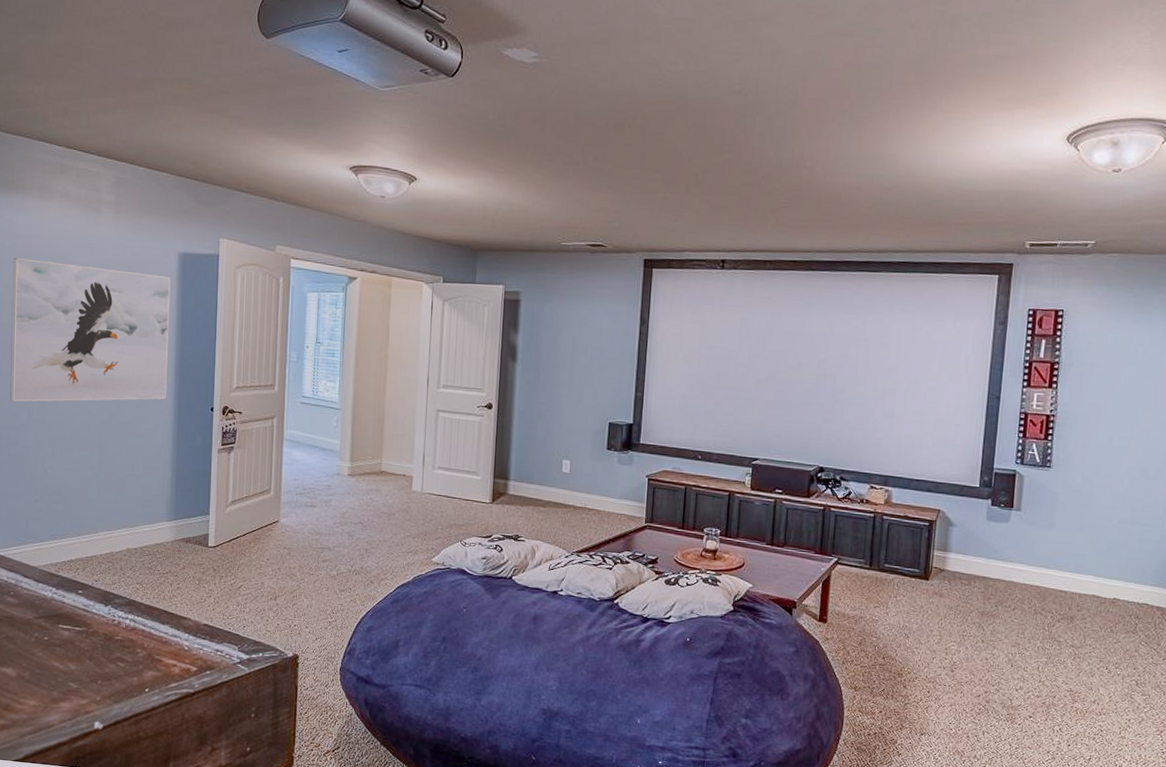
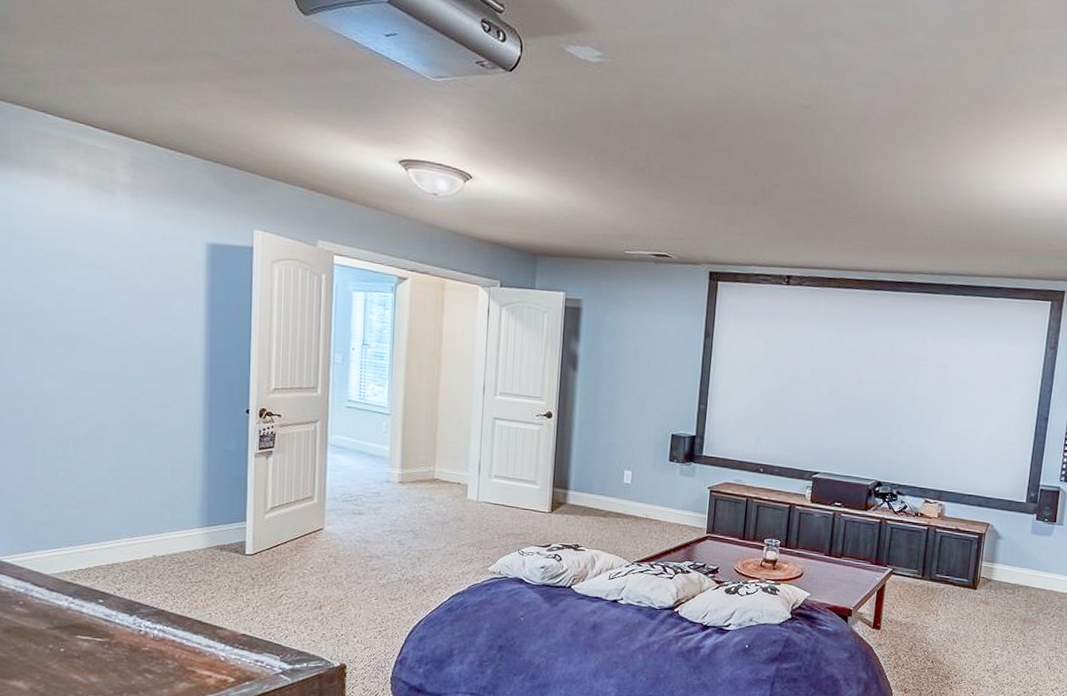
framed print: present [10,258,171,402] -> none [11,240,198,400]

